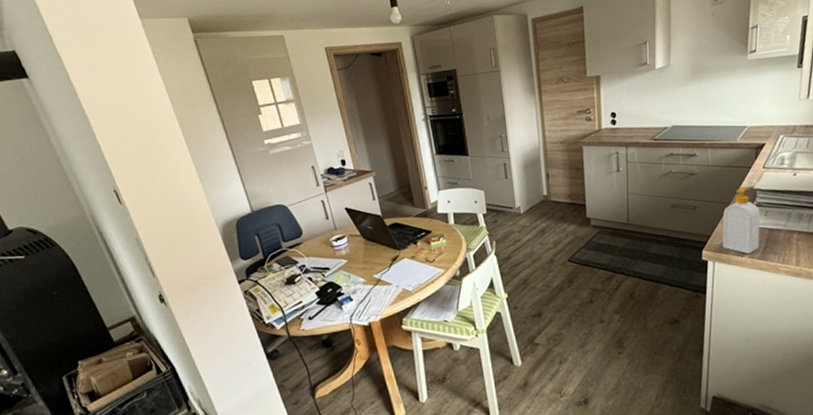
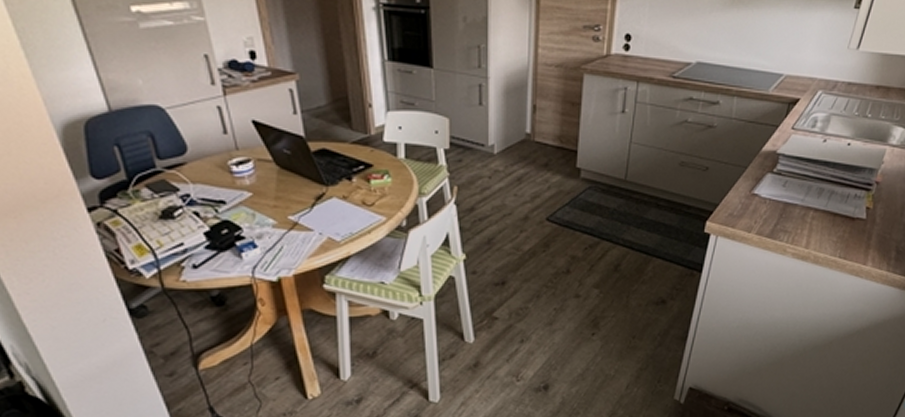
soap bottle: present [722,186,761,254] -> none [730,149,779,230]

